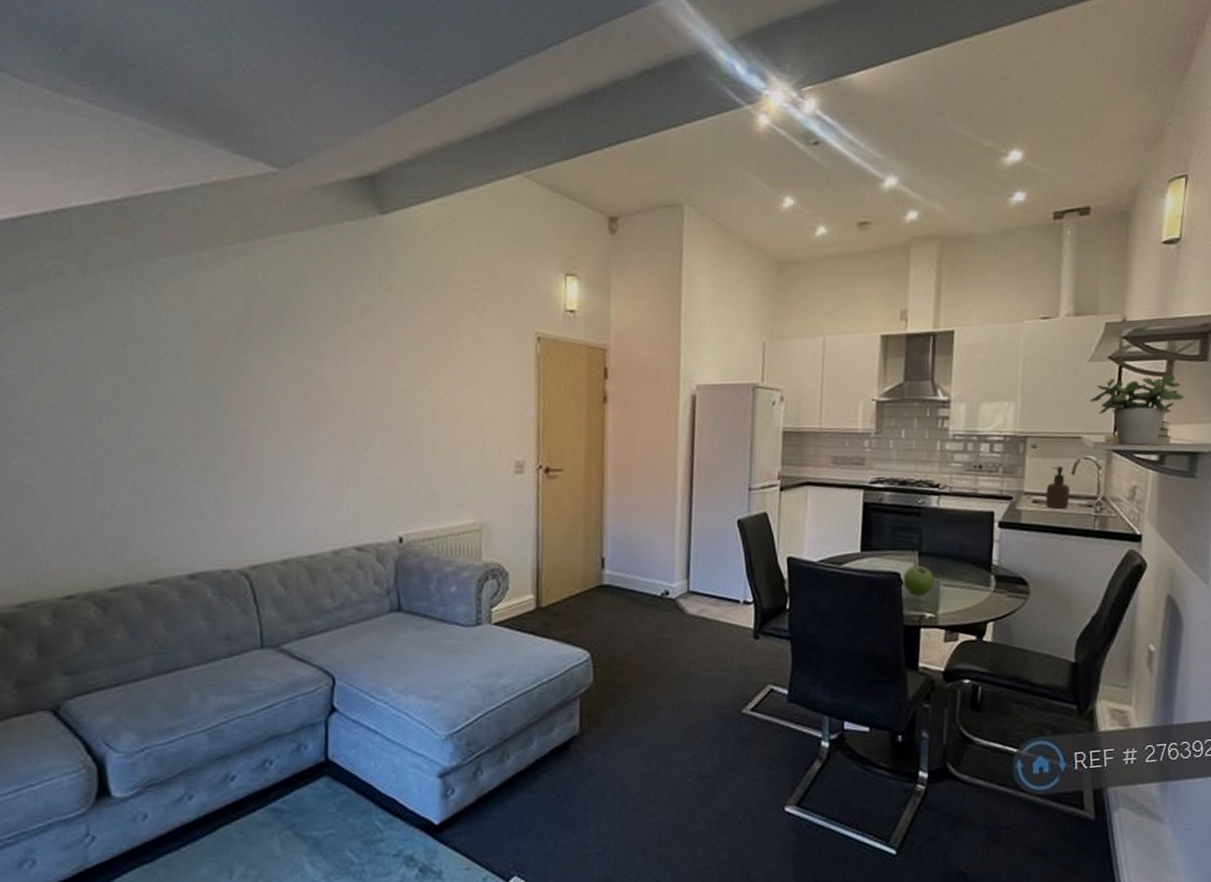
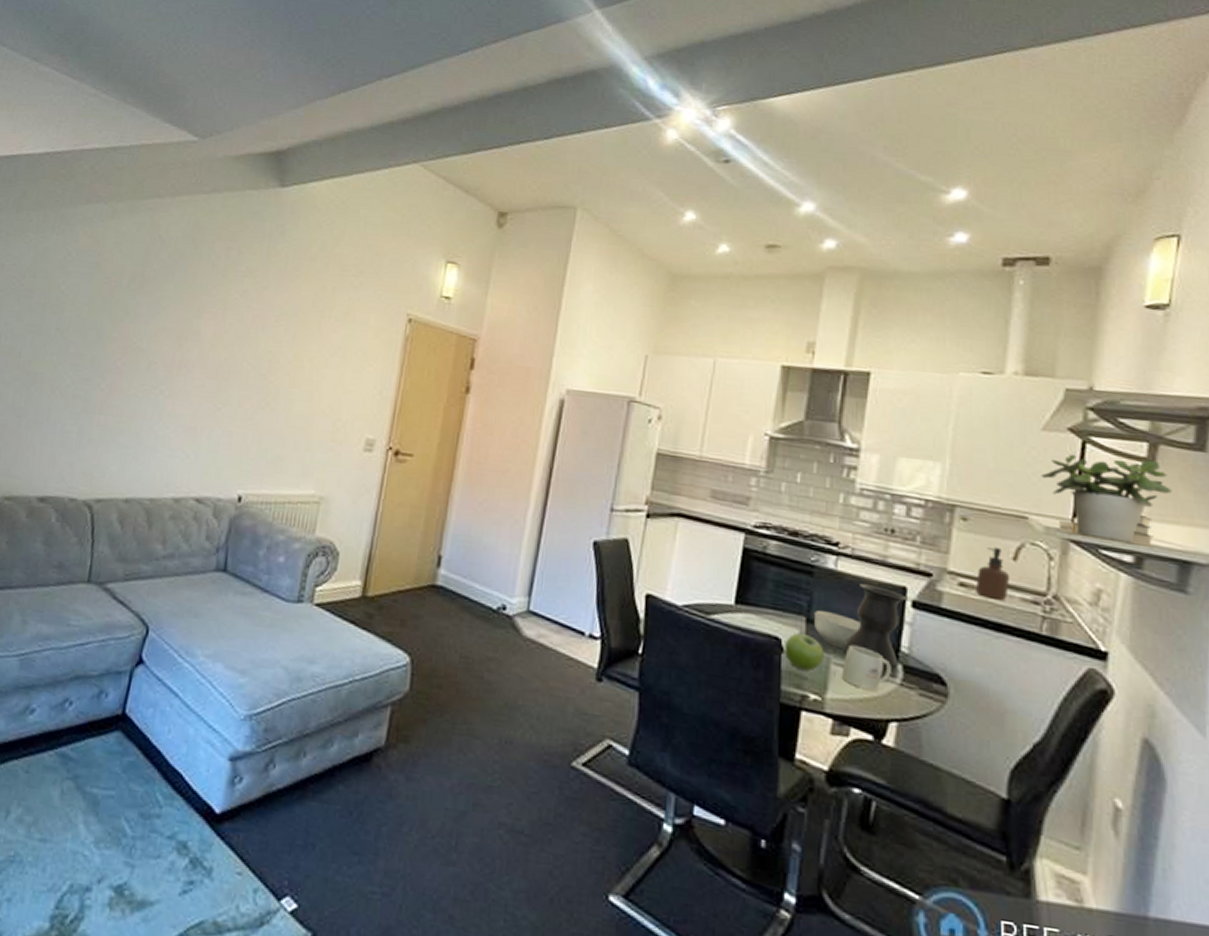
bowl: none [925,543,961,573] -> present [814,609,861,650]
vase: none [947,515,995,590] -> present [841,584,907,679]
mug: none [949,566,986,602] -> present [843,644,891,692]

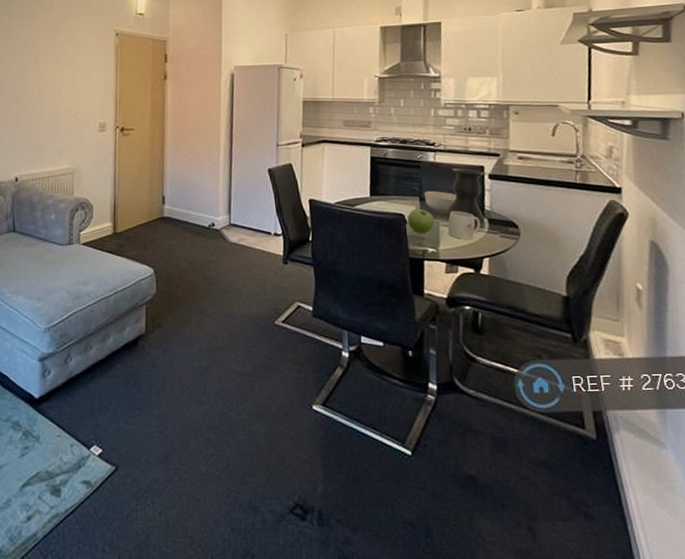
soap dispenser: present [976,547,1011,601] -> none [529,129,552,165]
potted plant: present [1041,454,1172,543] -> none [564,53,652,112]
books: present [1058,516,1154,547] -> none [579,92,643,113]

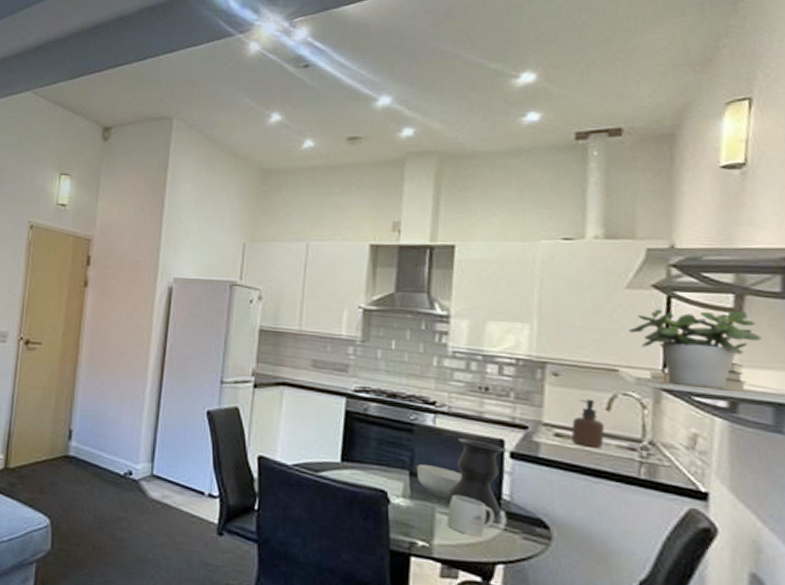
fruit: present [407,208,435,234] -> none [391,485,429,520]
soap dispenser: none [529,129,552,165] -> present [571,399,605,449]
potted plant: none [564,53,652,112] -> present [628,309,762,389]
books: none [579,92,643,113] -> present [649,363,747,392]

